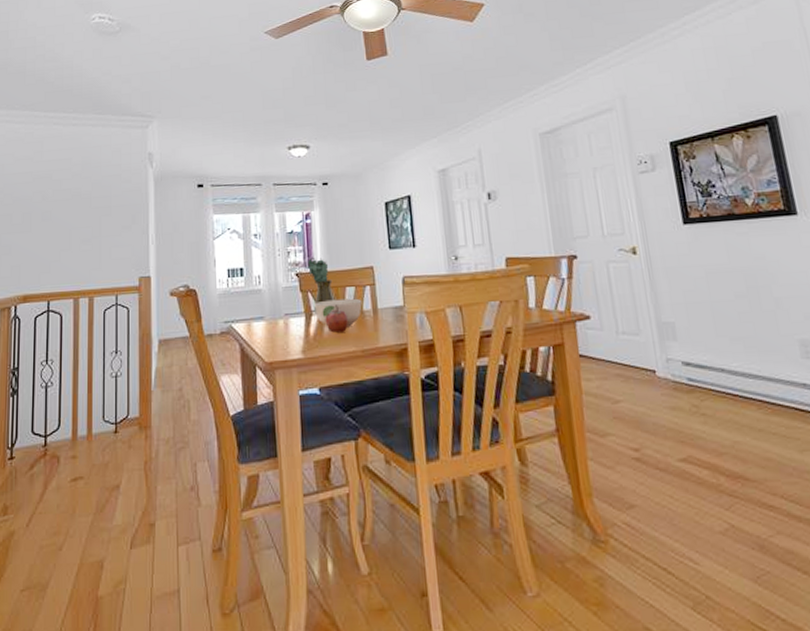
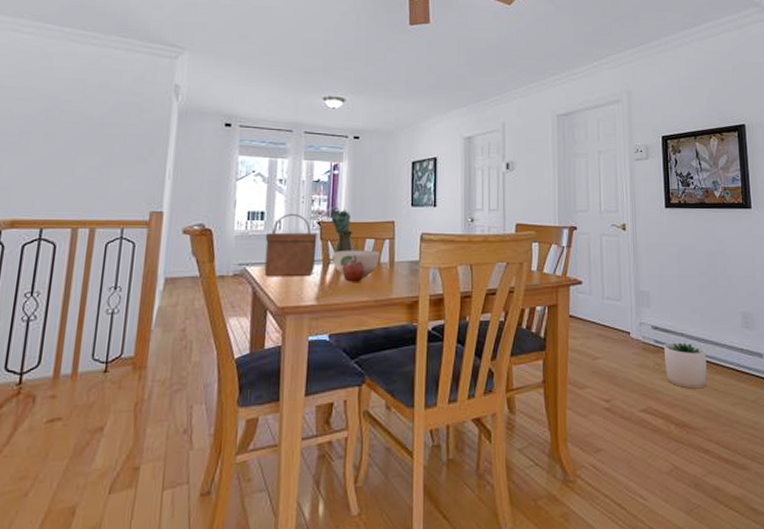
handbag: none [246,268,298,333] -> present [264,214,317,277]
planter: none [699,379,762,434] -> present [663,342,707,389]

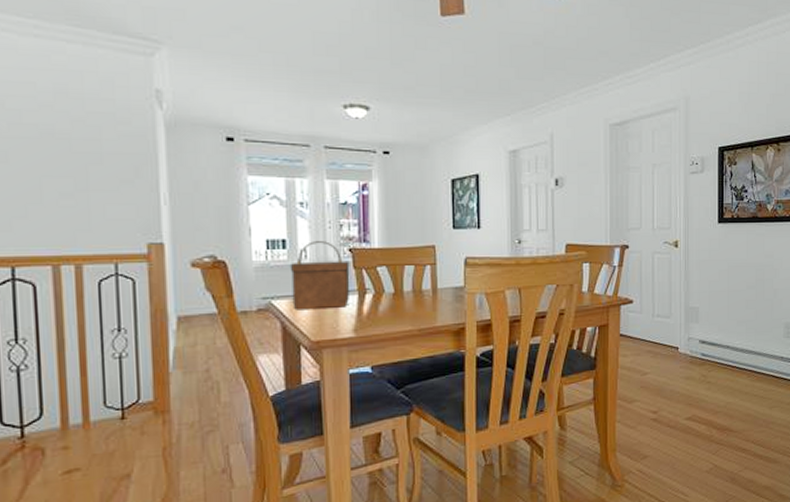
vase: present [329,207,354,265] -> none [362,232,391,294]
bowl: present [333,250,380,278] -> none [369,277,421,307]
fruit: present [340,255,366,282] -> none [377,283,407,312]
planter: present [663,342,707,389] -> none [709,354,749,397]

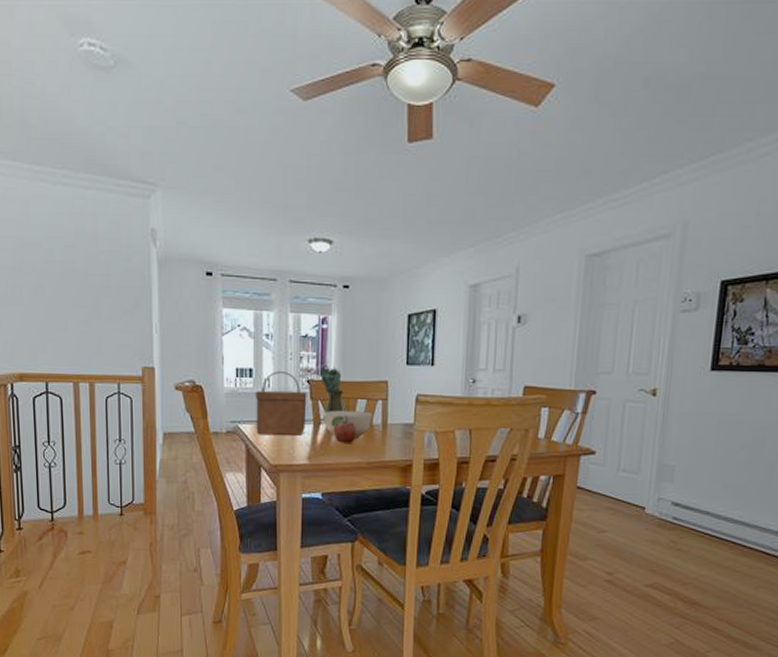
vase: none [362,232,391,294] -> present [319,364,344,425]
bowl: none [369,277,421,307] -> present [324,410,373,439]
fruit: none [377,283,407,312] -> present [331,416,358,443]

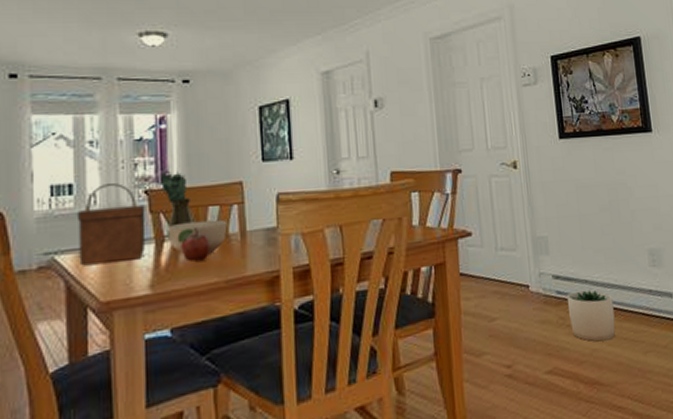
planter: none [681,520,733,570] -> present [566,289,616,342]

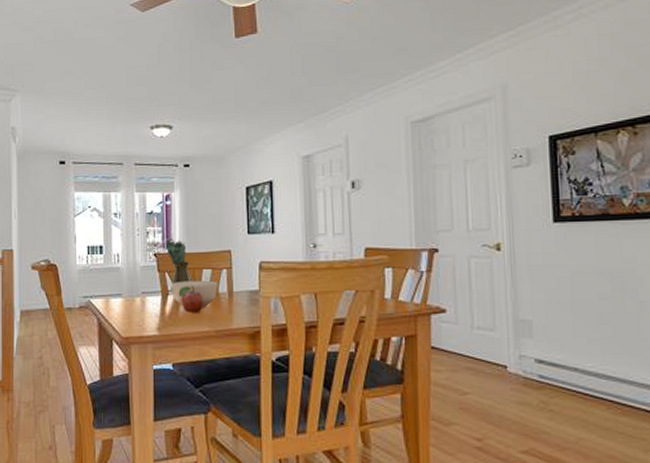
handbag: present [76,183,146,266] -> none [105,247,155,309]
planter: present [566,289,616,342] -> none [550,378,609,432]

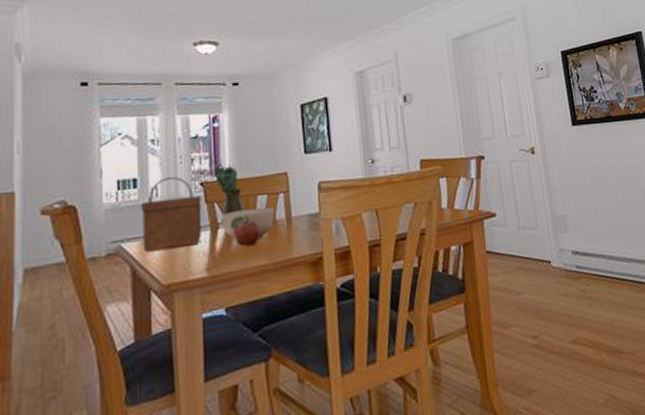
handbag: none [105,247,155,309] -> present [140,177,202,253]

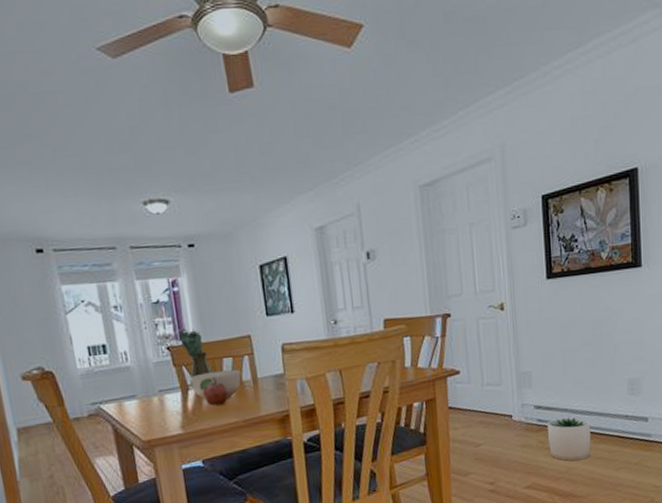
handbag: present [140,177,202,253] -> none [112,342,173,413]
planter: none [585,264,633,313] -> present [546,417,591,461]

